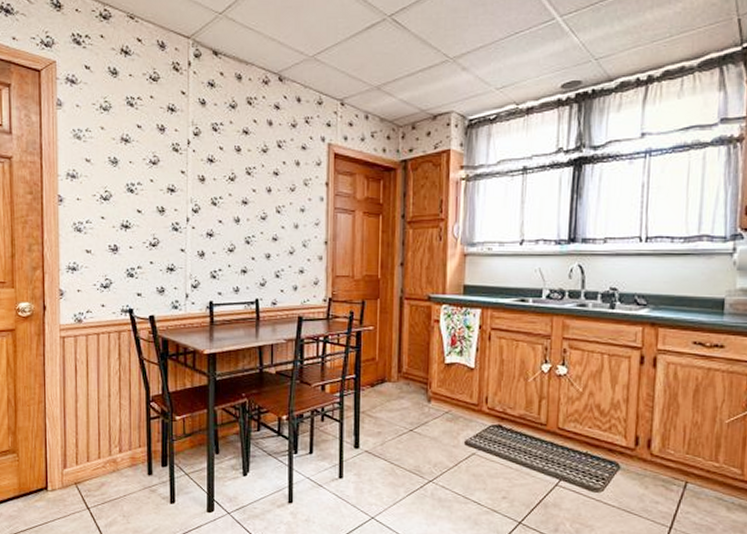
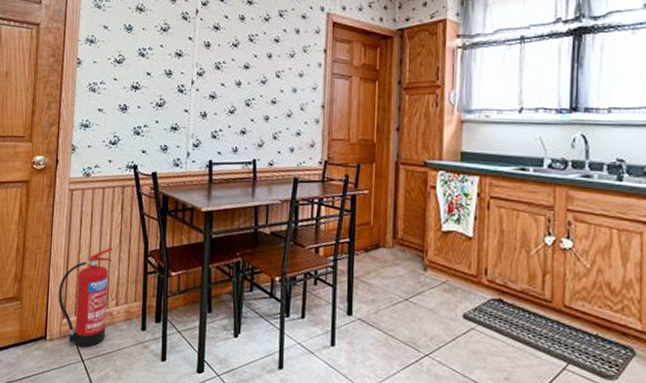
fire extinguisher: none [57,395,113,496] -> present [58,248,113,348]

